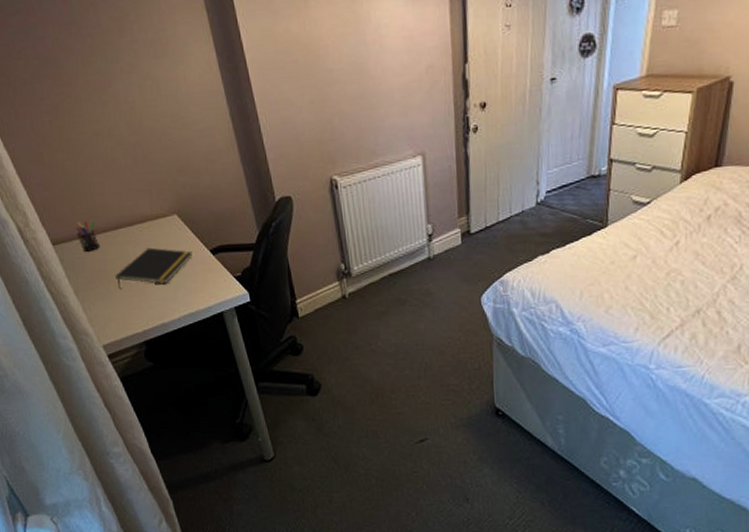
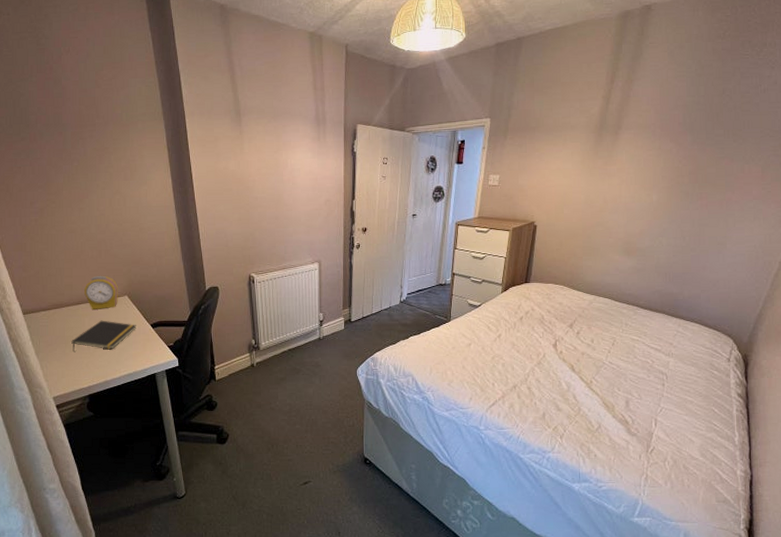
pen holder: present [76,220,101,252] -> none [44,296,63,321]
alarm clock: none [122,189,166,235] -> present [84,275,118,310]

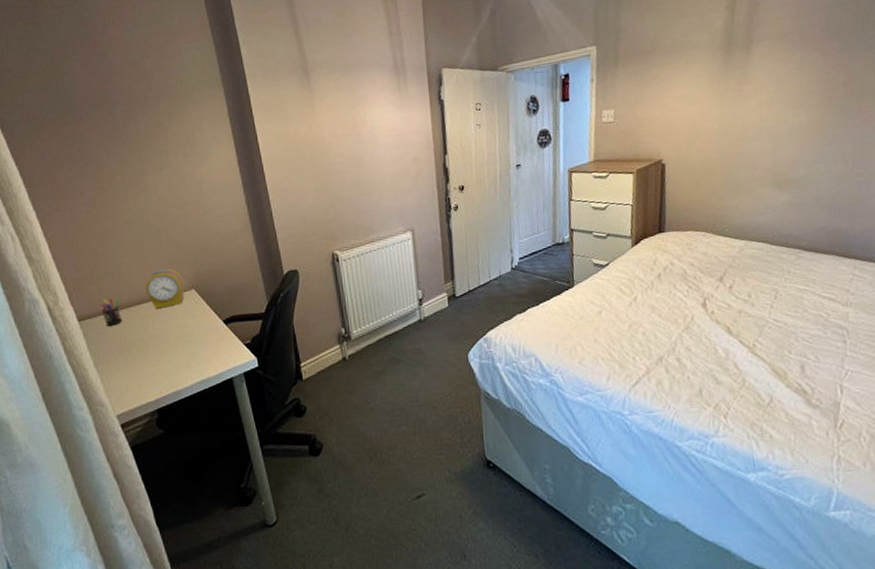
pen holder: none [44,296,63,321] -> present [101,297,123,326]
notepad: present [71,320,136,351] -> none [134,320,207,360]

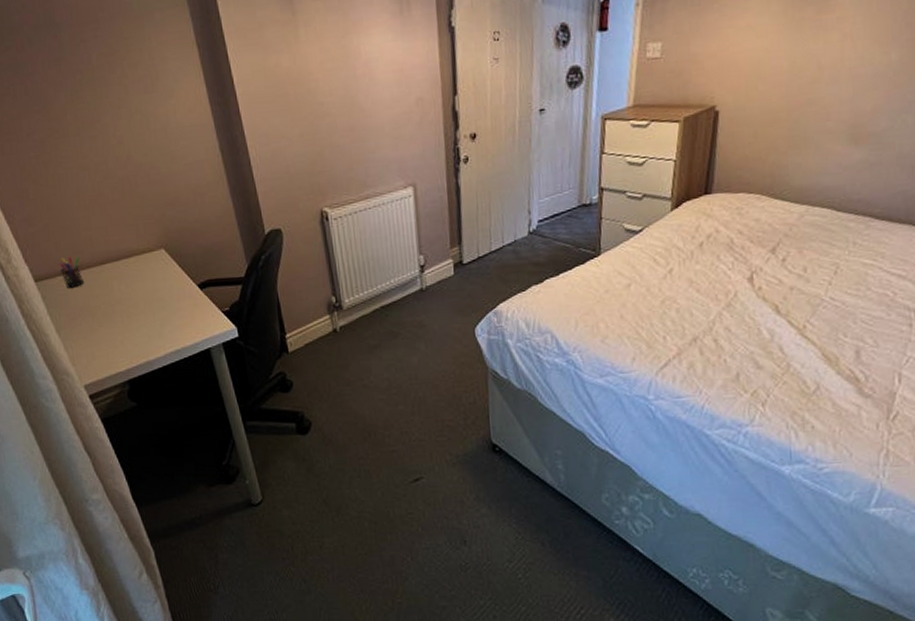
alarm clock: present [145,268,185,309] -> none [108,224,153,270]

